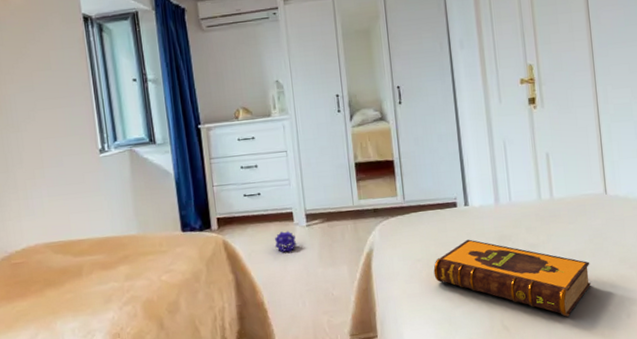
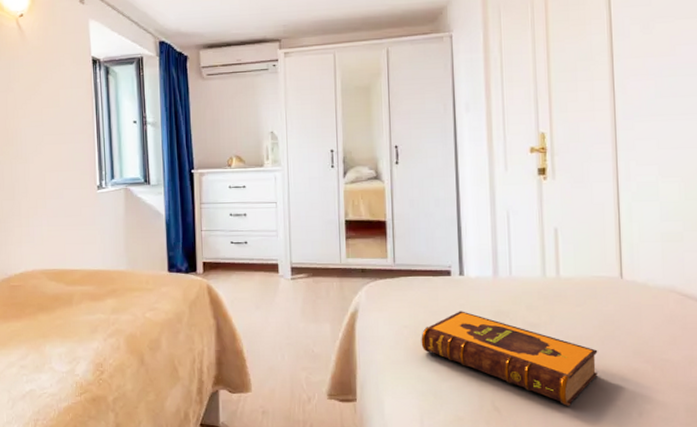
decorative ball: present [275,231,297,253] -> none [258,282,280,304]

